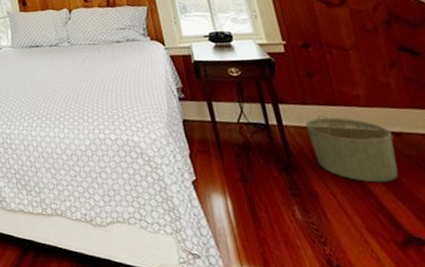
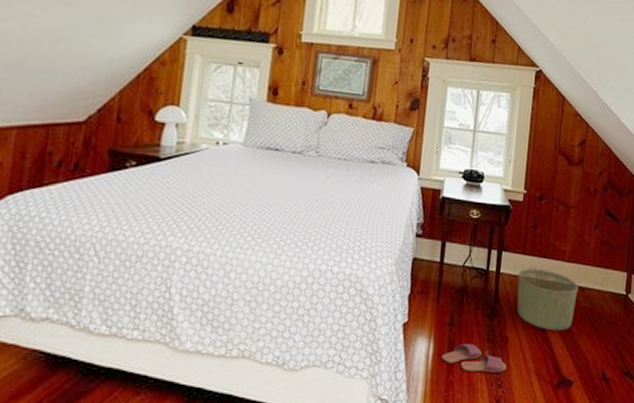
slippers: none [244,199,327,229] -> present [442,344,507,372]

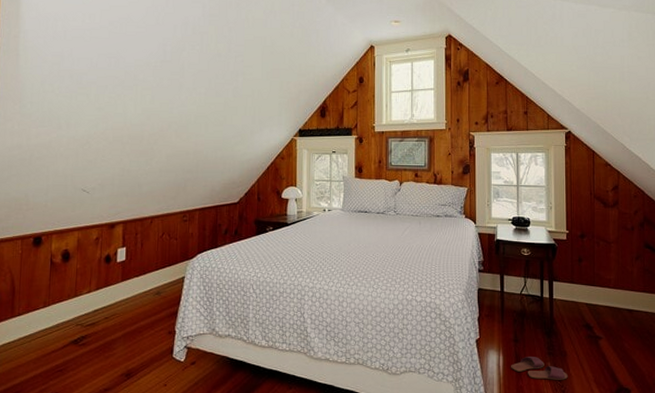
basket: present [516,266,578,331] -> none [569,293,626,347]

